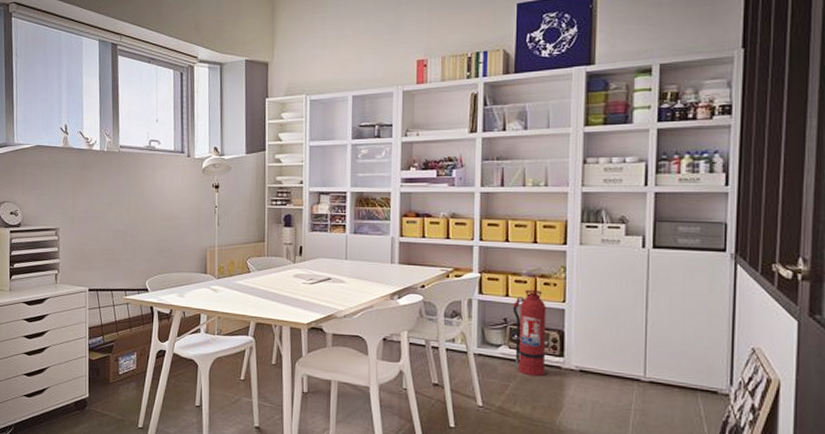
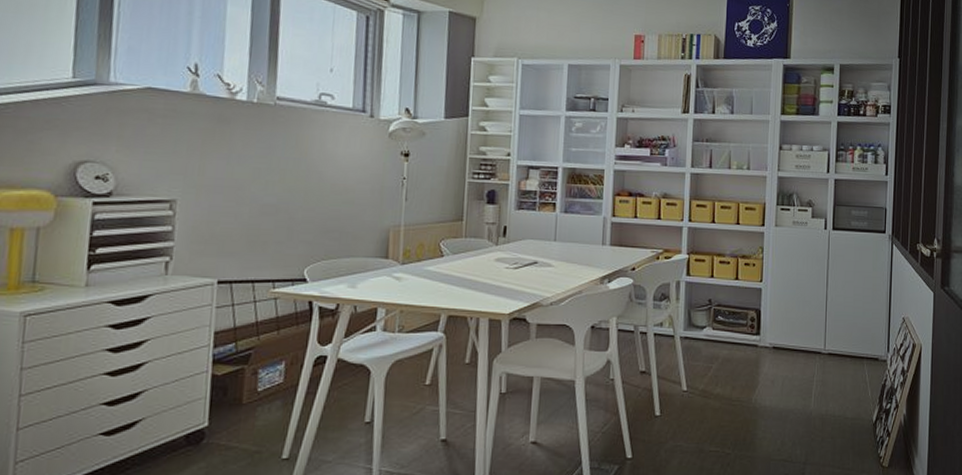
fire extinguisher: present [513,289,547,377] -> none [717,270,746,356]

